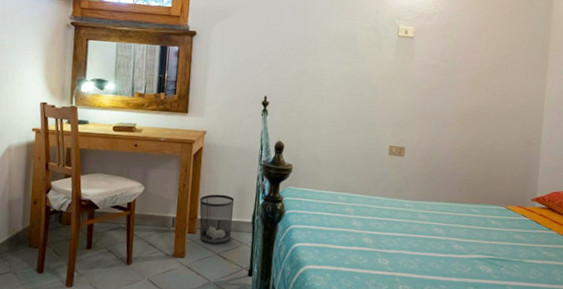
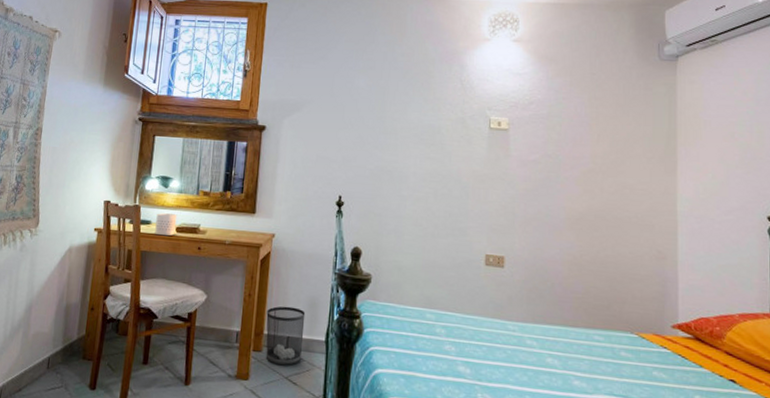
mug: none [92,113,113,135] -> present [155,213,177,236]

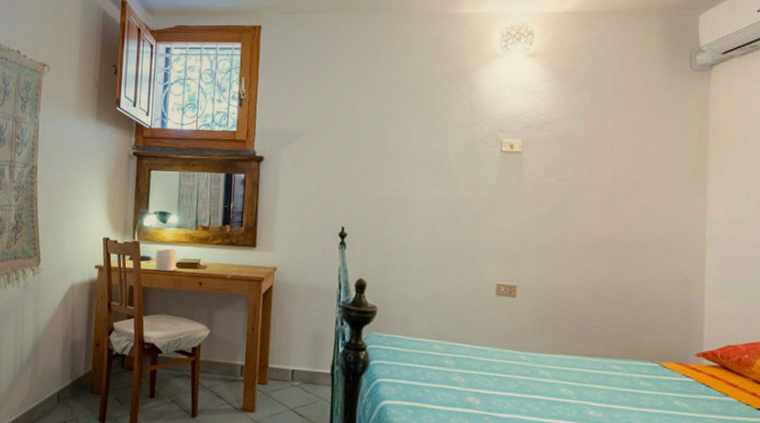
waste bin: present [266,306,306,366] -> none [270,339,310,398]

